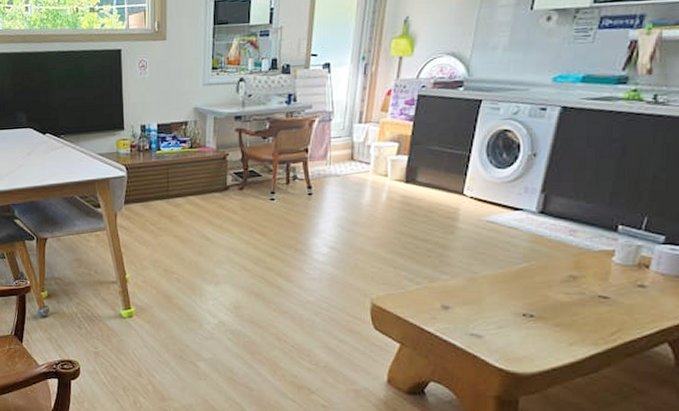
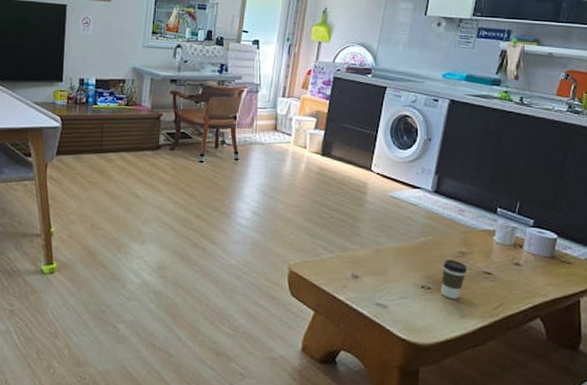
coffee cup: none [546,285,577,326] -> present [441,259,466,299]

